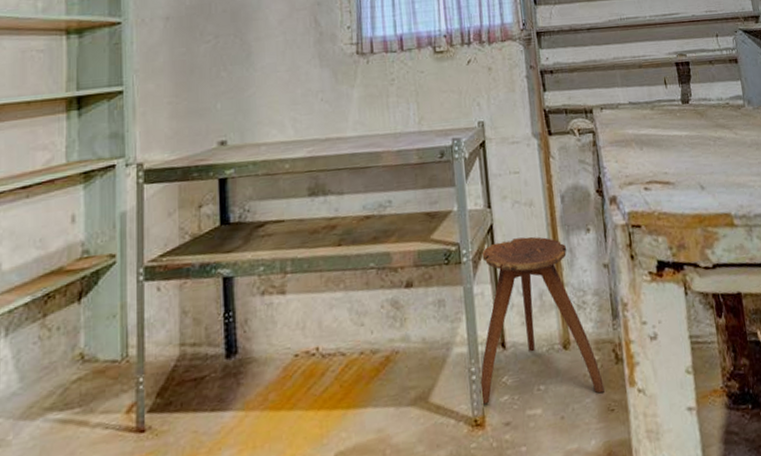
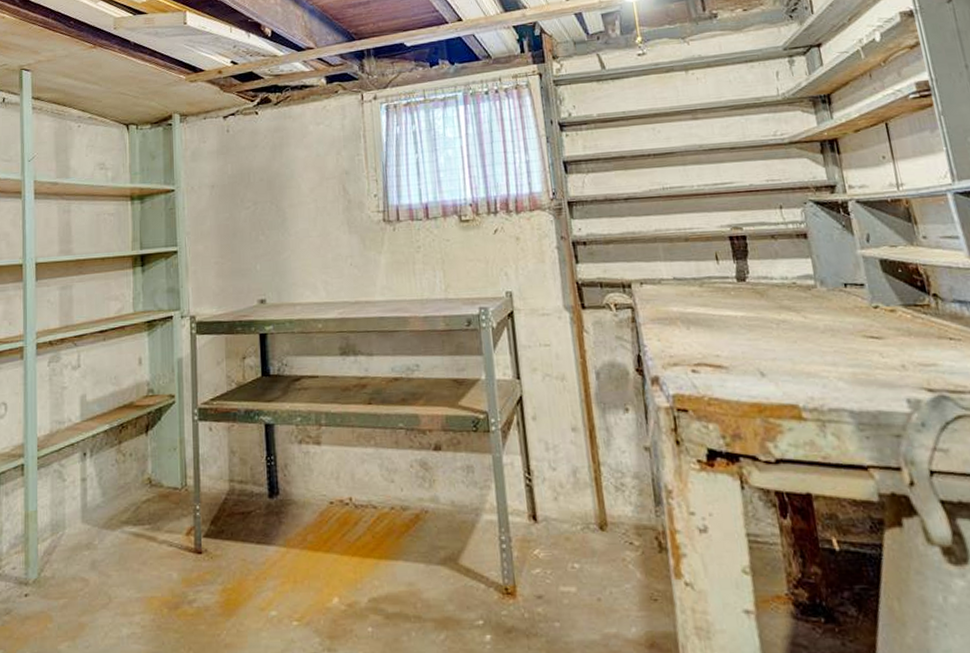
stool: present [479,236,605,405] -> none [510,411,646,581]

